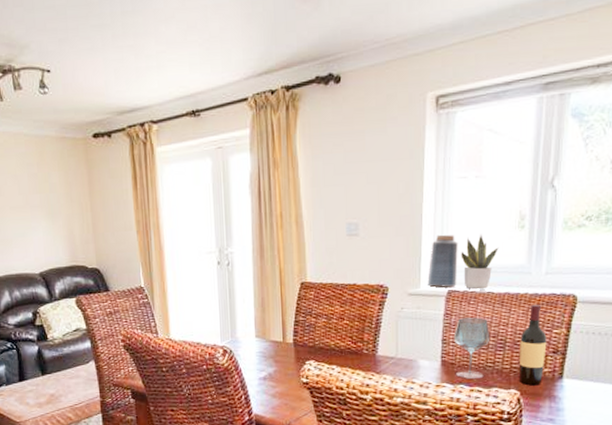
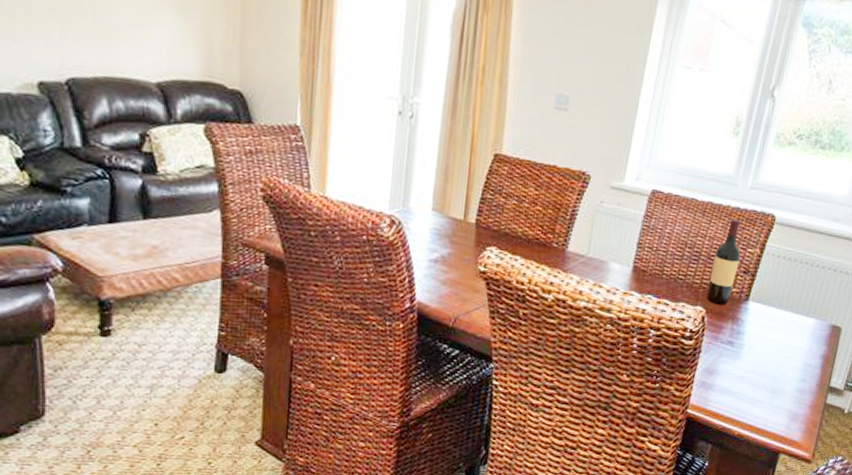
vase: present [427,234,458,288] -> none [632,126,671,187]
wine glass: present [453,317,491,381] -> none [646,222,688,293]
potted plant: present [461,233,499,290] -> none [670,133,710,195]

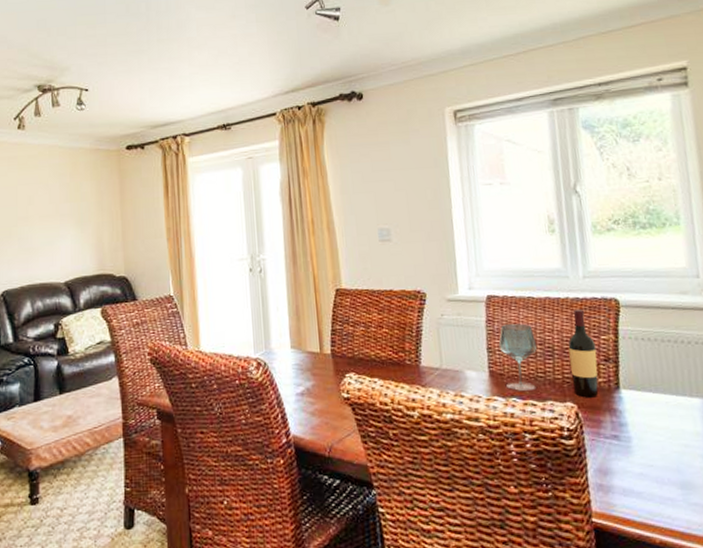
wine glass: none [646,222,688,293] -> present [498,323,538,393]

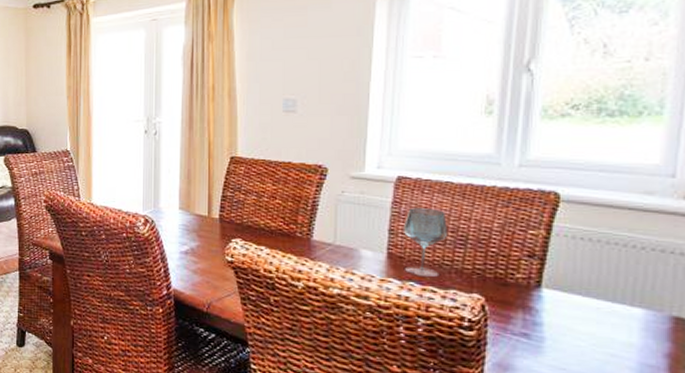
wine bottle: present [568,310,599,398] -> none [483,200,520,293]

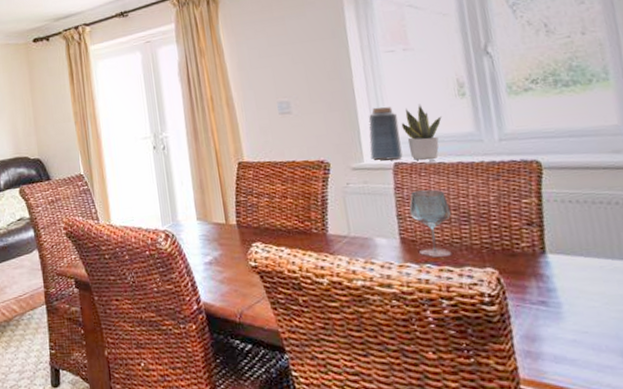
vase: none [373,116,411,173] -> present [368,107,403,161]
potted plant: none [414,117,460,178] -> present [401,103,442,161]

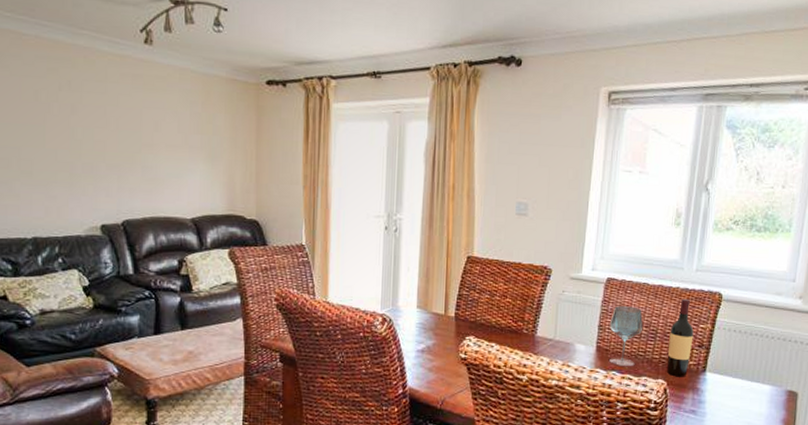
vase: present [368,107,403,161] -> none [589,223,619,275]
potted plant: present [401,103,442,161] -> none [621,226,656,280]
wine bottle: none [485,173,522,263] -> present [666,299,694,377]

